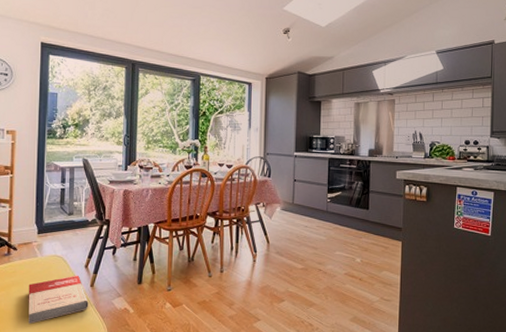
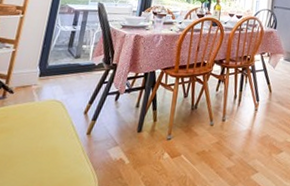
book: present [28,275,89,324] -> none [11,121,83,176]

